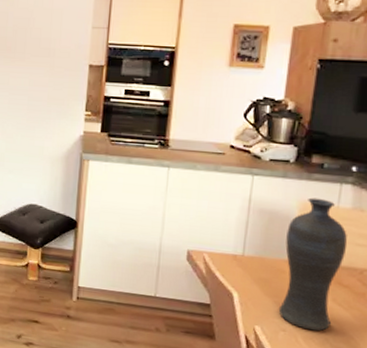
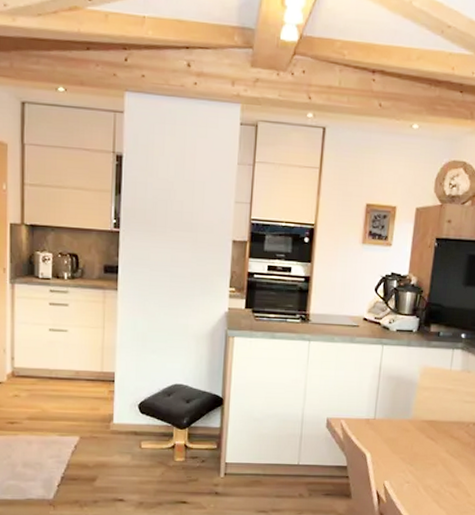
vase: present [278,197,348,331] -> none [403,363,458,480]

